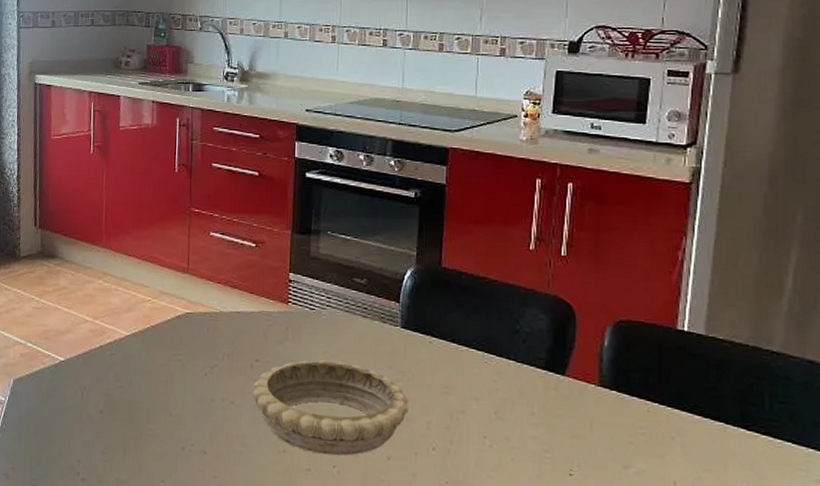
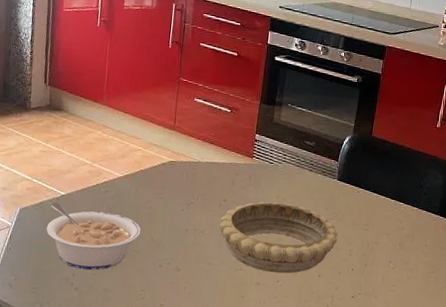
legume: none [44,370,156,456] -> present [46,202,141,270]

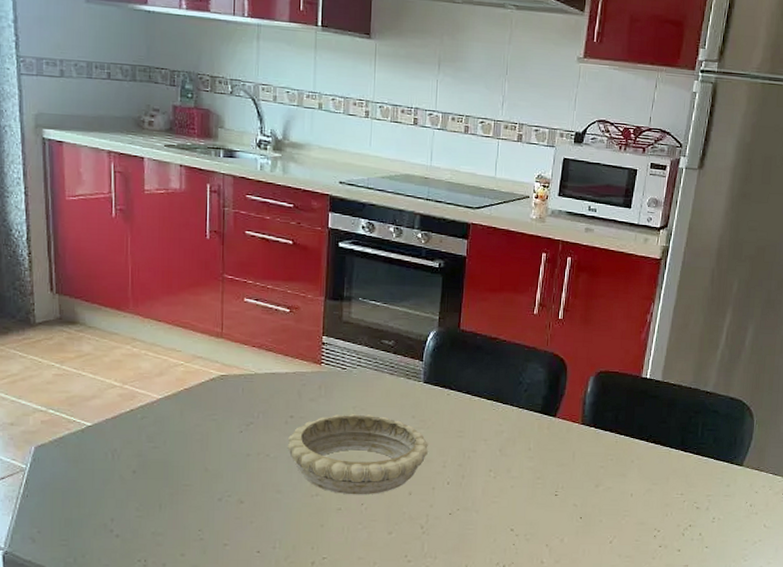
legume: present [46,202,141,270] -> none [71,435,191,513]

